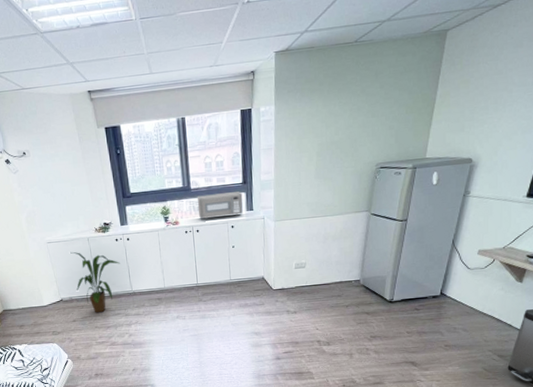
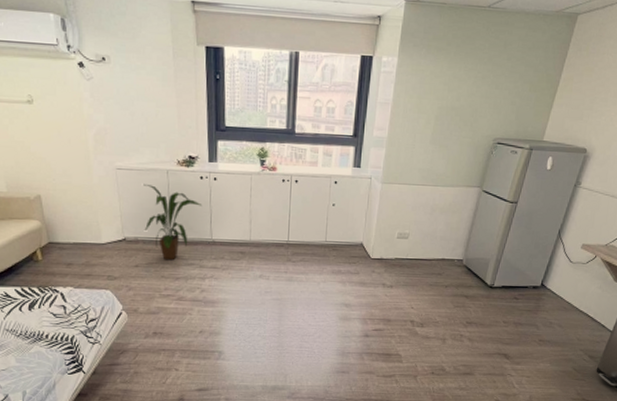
microwave: present [197,191,243,220] -> none [299,142,352,171]

